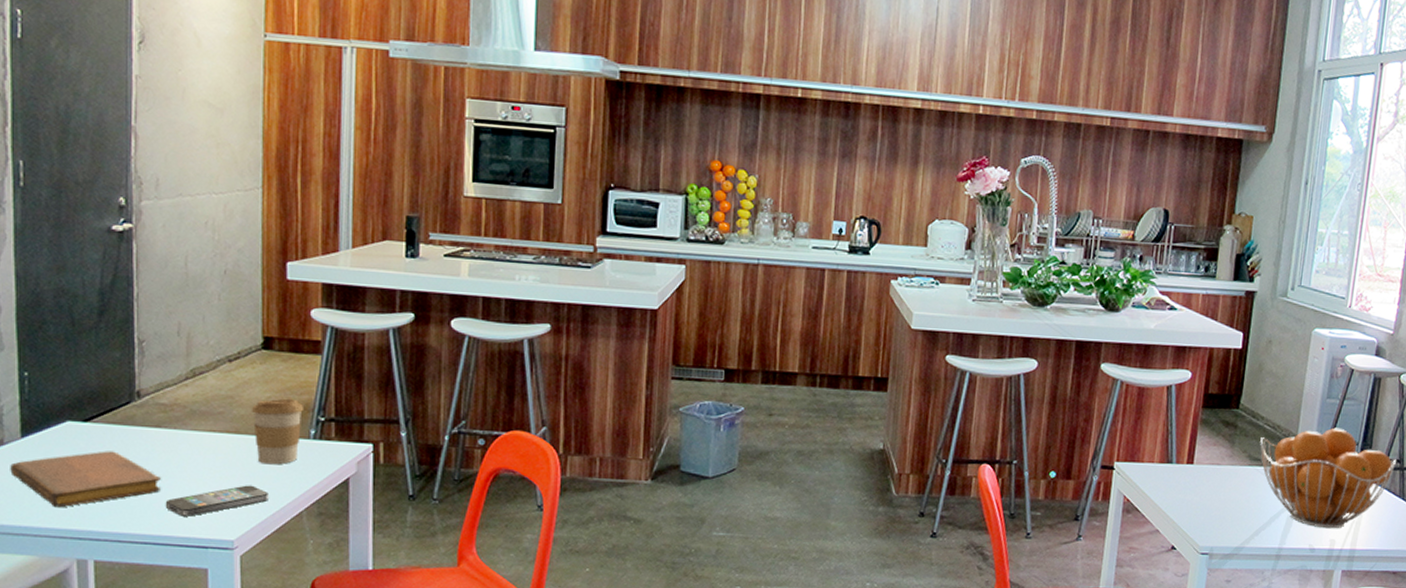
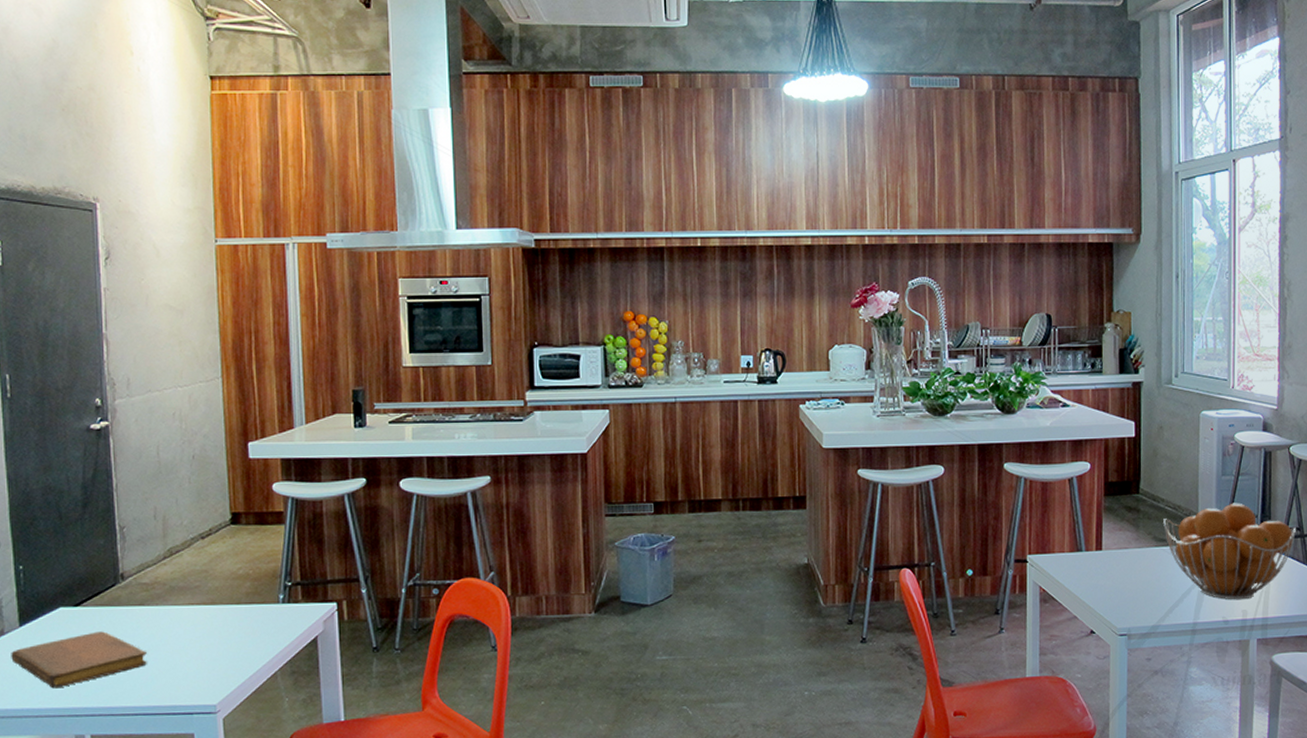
smartphone: present [165,485,269,517] -> none [152,651,245,686]
coffee cup: present [252,399,303,465] -> none [225,568,271,631]

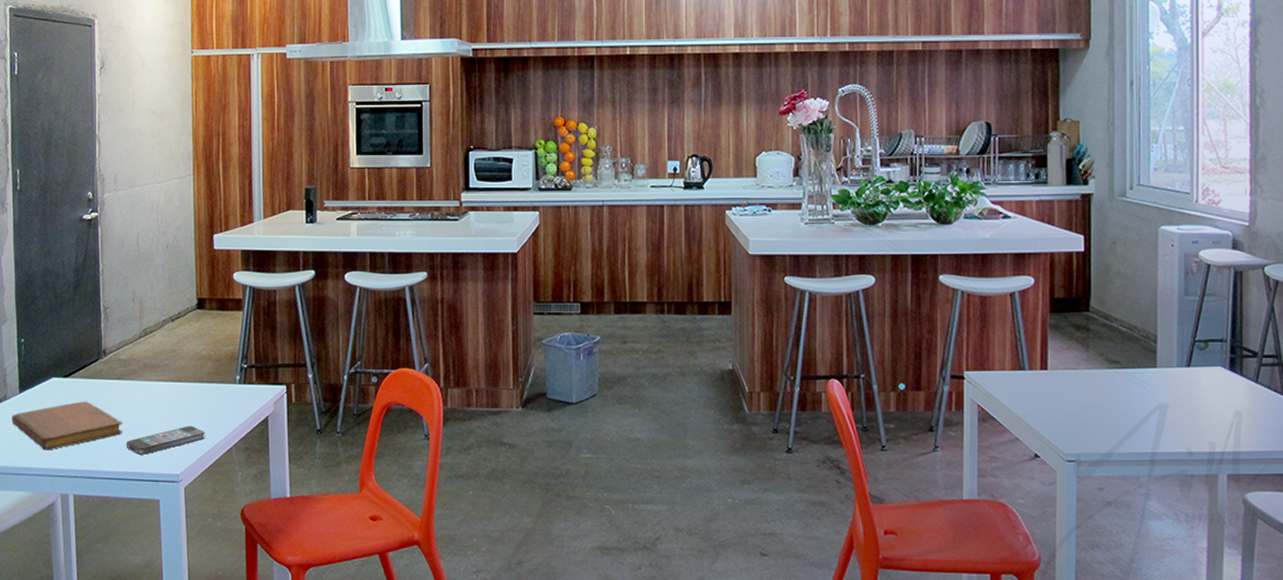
smartphone: none [152,651,245,686] -> present [126,426,205,455]
fruit basket: present [1163,502,1297,600] -> none [1117,325,1274,431]

